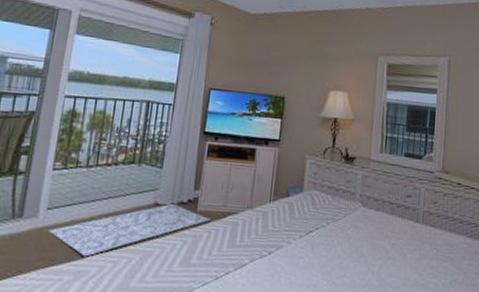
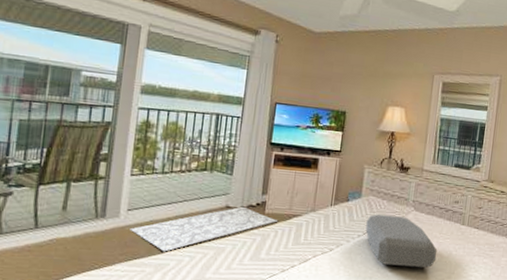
cushion: none [308,211,390,274] -> present [365,214,437,268]

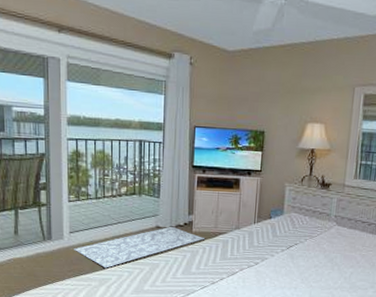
cushion: present [365,214,437,268] -> none [289,230,360,279]

